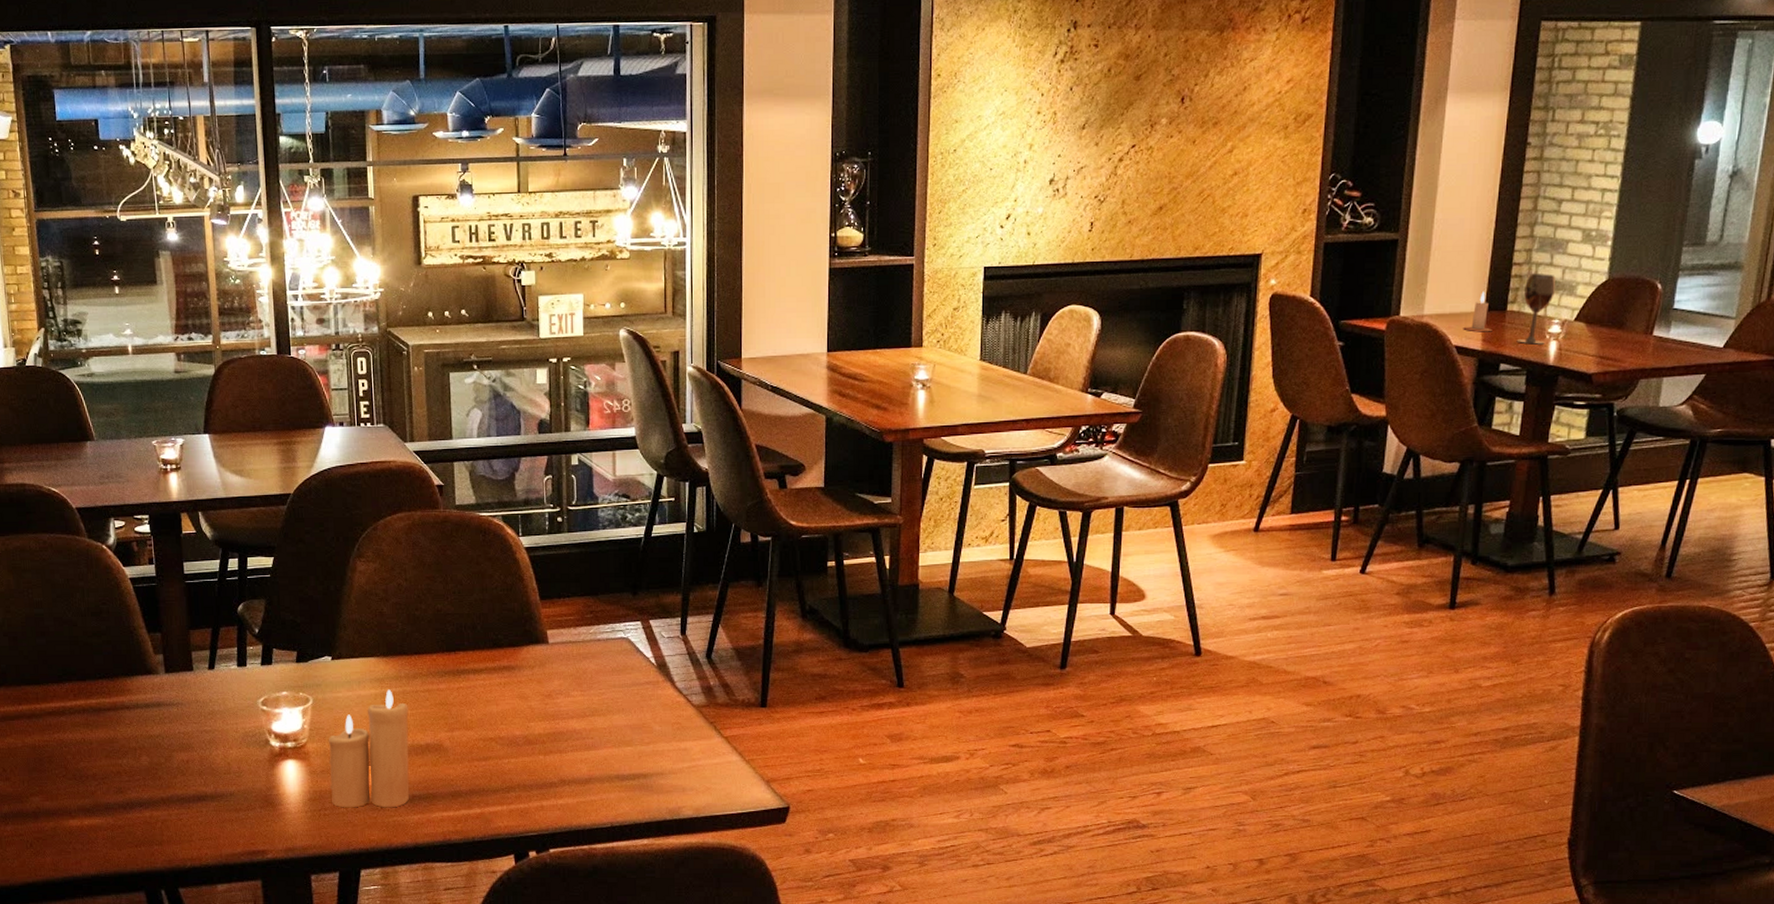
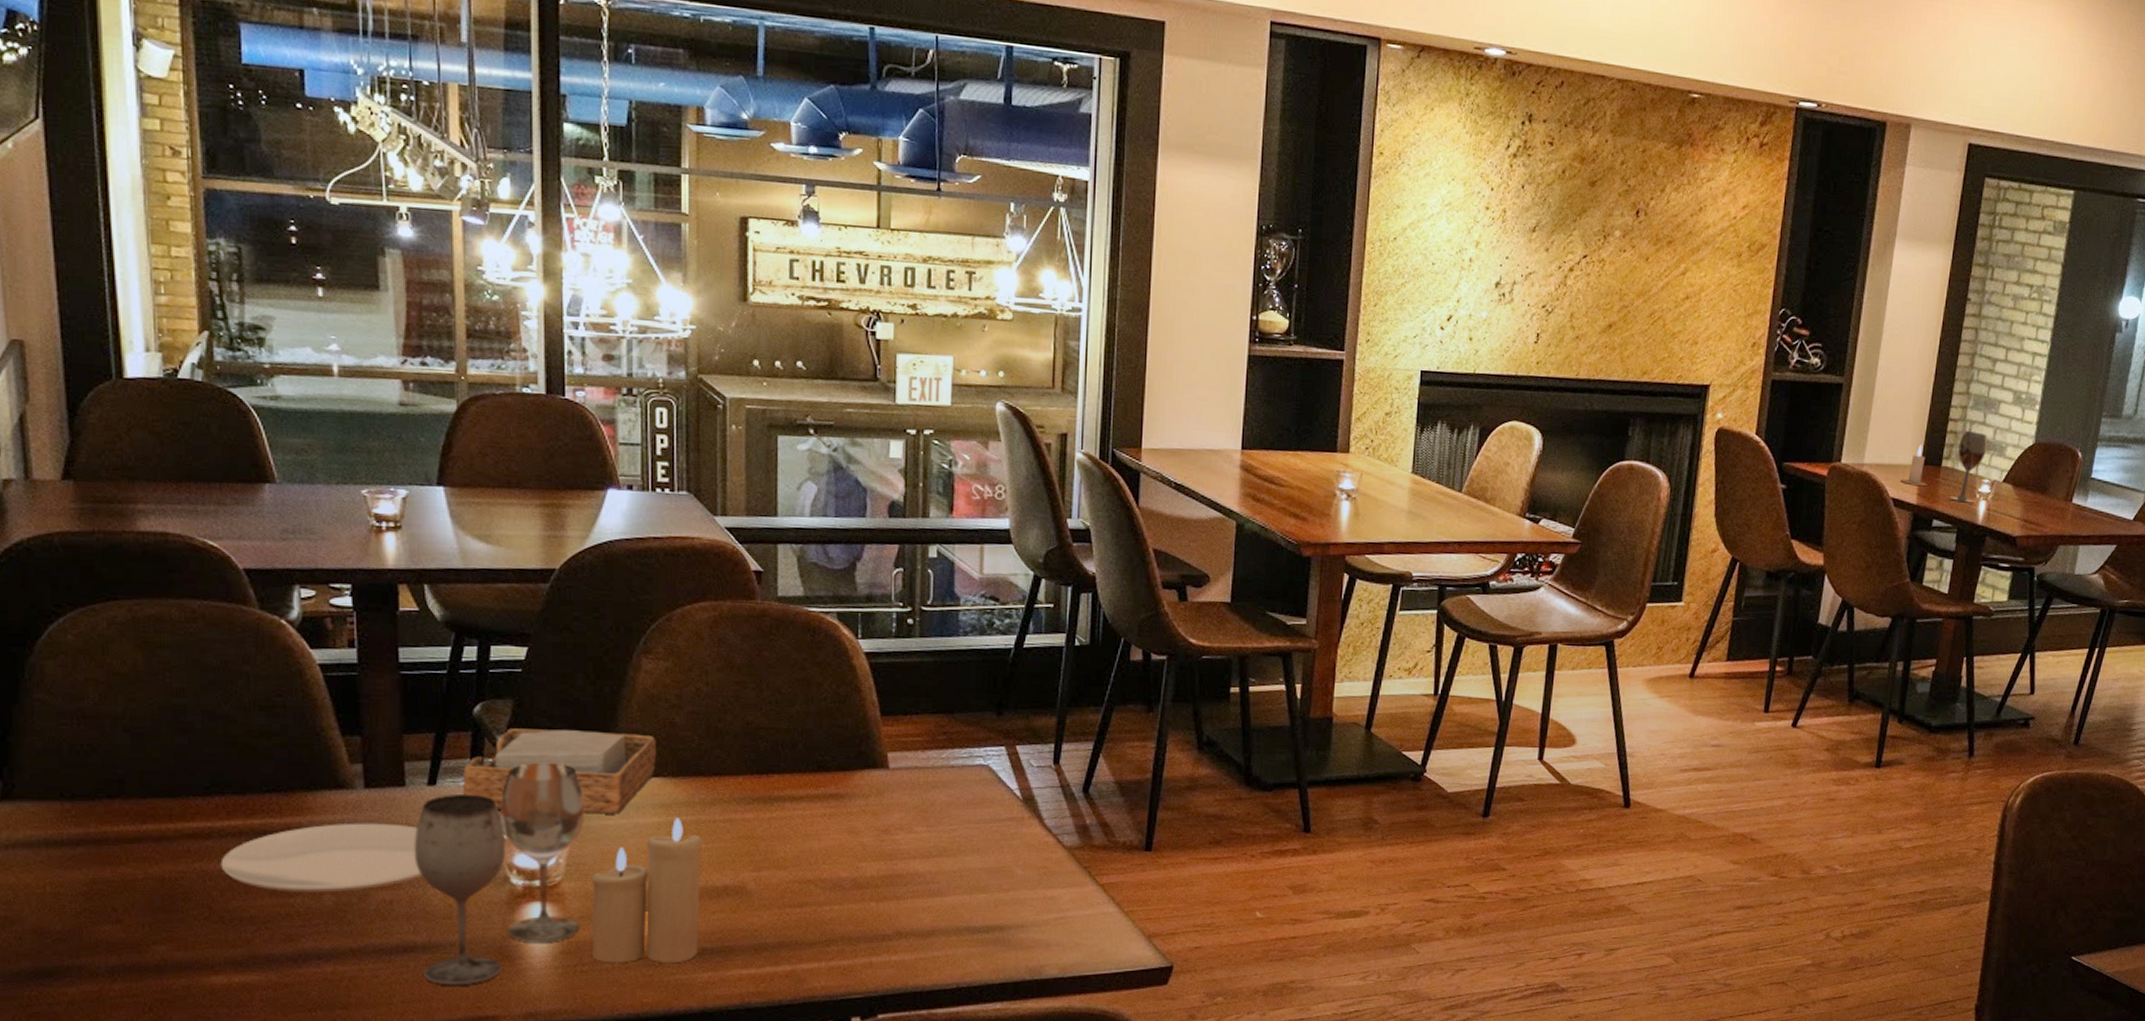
plate: none [71,700,209,755] -> present [220,823,423,893]
wineglass: none [201,648,322,827] -> present [414,762,586,986]
napkin holder: none [232,622,371,688] -> present [462,728,656,815]

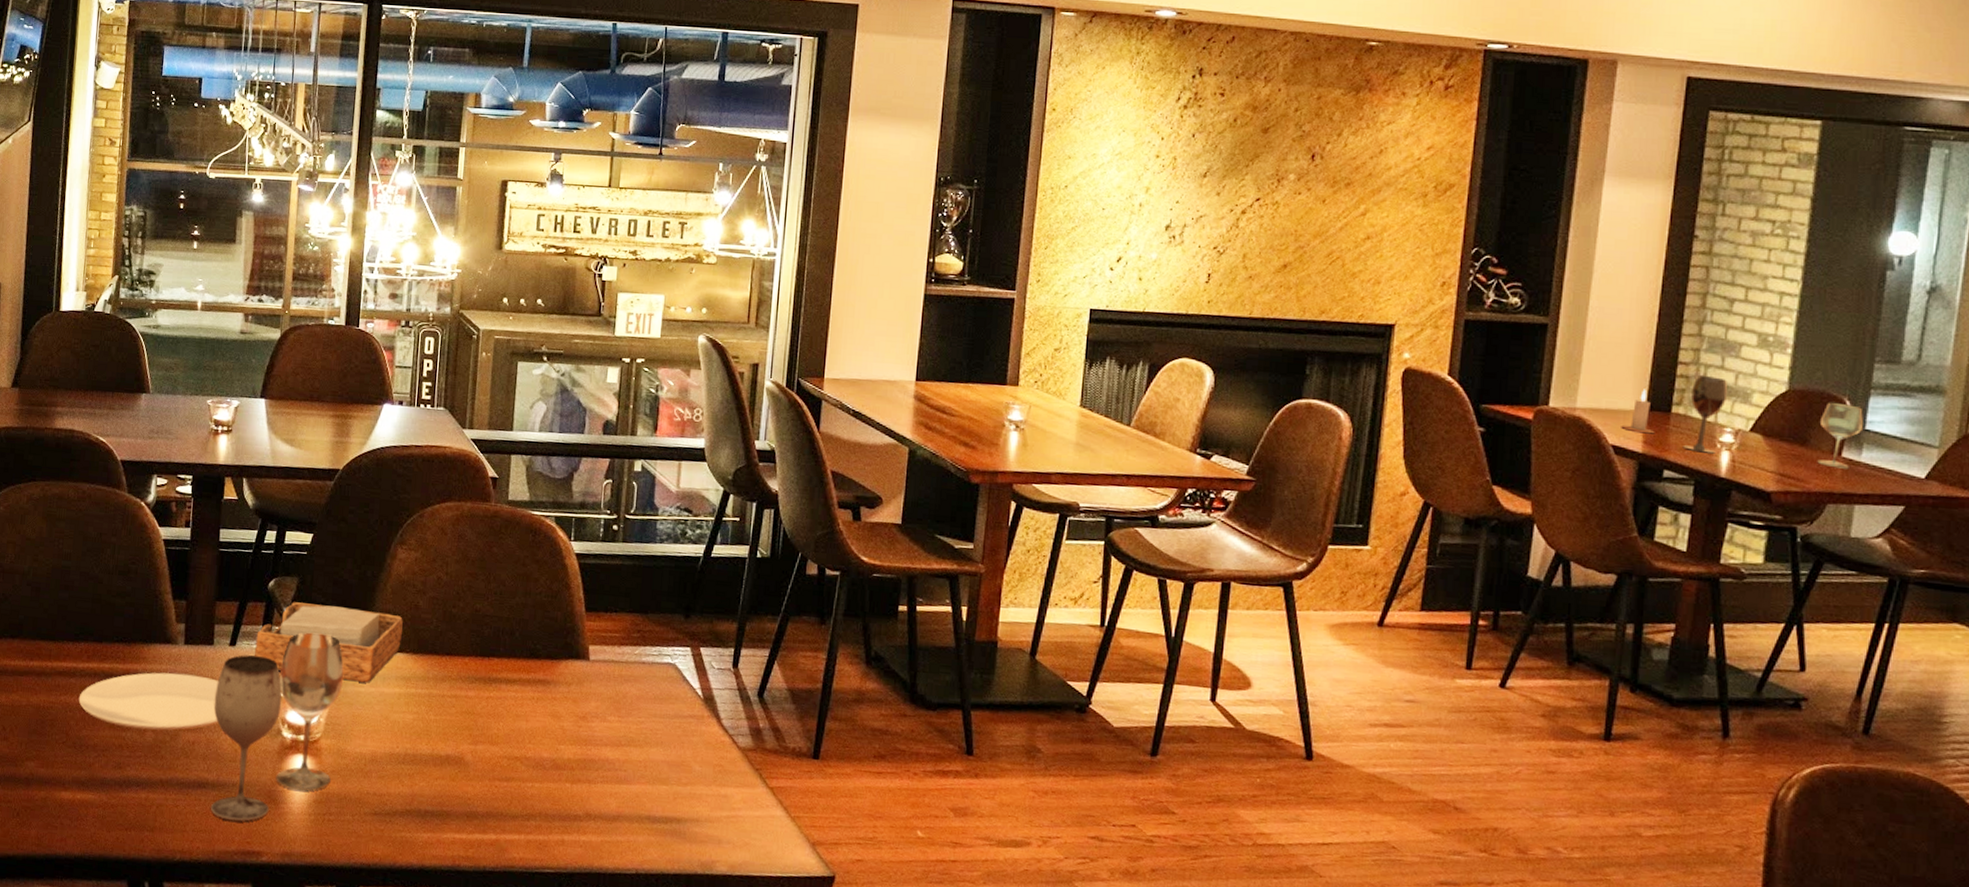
candle: present [591,817,702,964] -> none [338,690,433,821]
wine glass: none [2053,453,2091,514] -> present [1817,402,1863,469]

